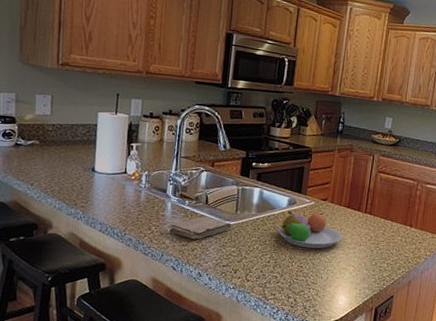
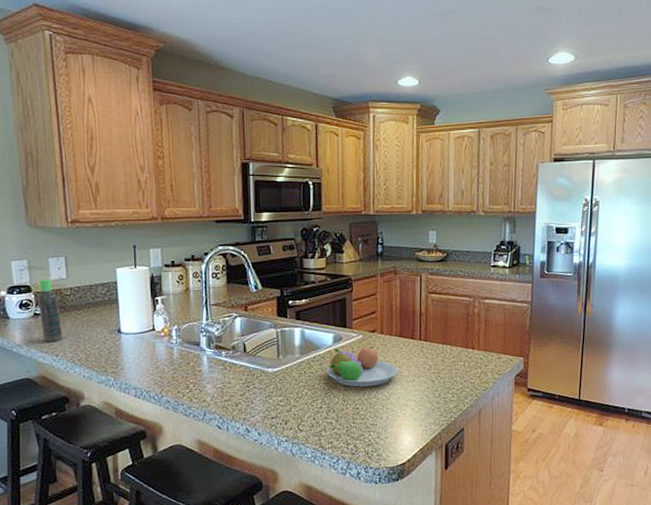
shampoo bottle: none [20,113,40,172] -> present [38,279,63,341]
washcloth: present [168,216,231,240] -> none [208,366,274,393]

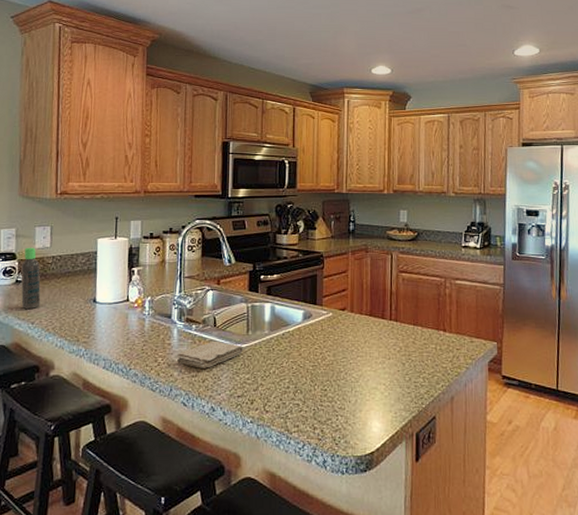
washcloth: none [208,366,274,393] -> present [176,340,243,369]
fruit bowl: present [326,346,399,387] -> none [295,324,368,368]

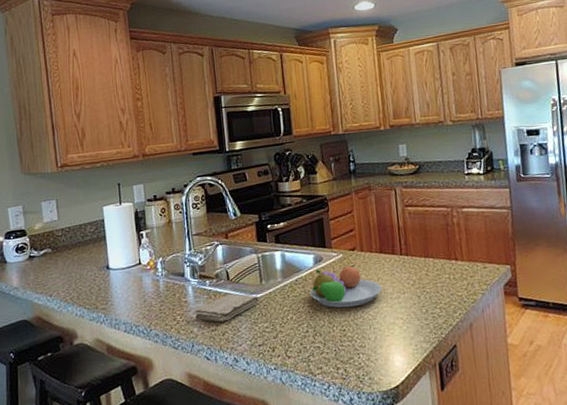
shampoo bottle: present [20,247,41,309] -> none [32,222,56,283]
fruit bowl: none [295,324,368,368] -> present [309,264,382,308]

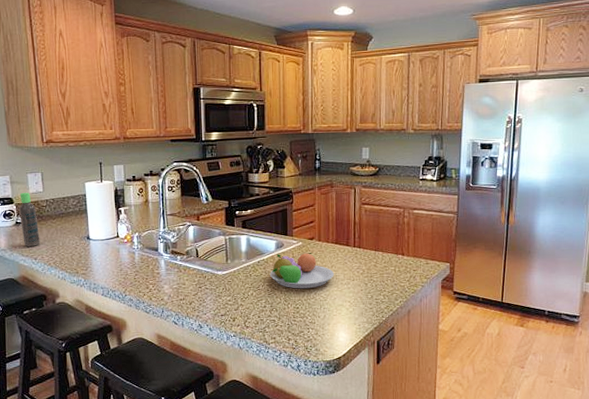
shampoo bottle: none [32,222,56,283] -> present [19,192,40,247]
washcloth: present [194,293,259,322] -> none [165,269,224,293]

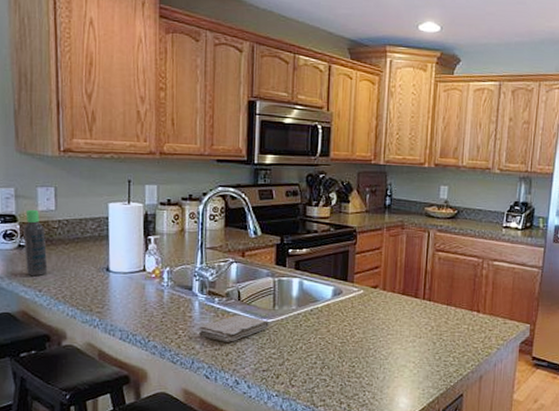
washcloth: none [165,269,224,293] -> present [198,314,269,342]
fruit bowl: present [269,252,335,289] -> none [323,302,399,345]

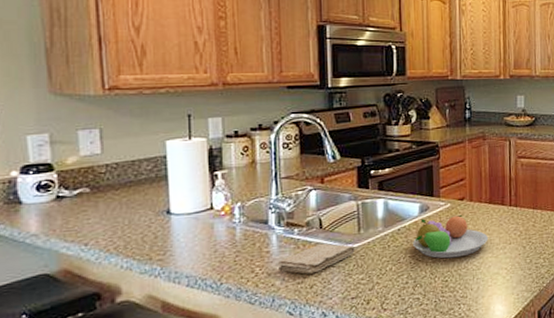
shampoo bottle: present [23,209,48,276] -> none [62,155,95,229]
fruit bowl: none [323,302,399,345] -> present [412,214,489,259]

